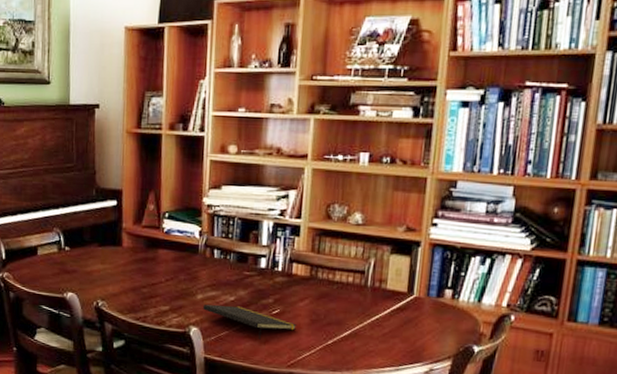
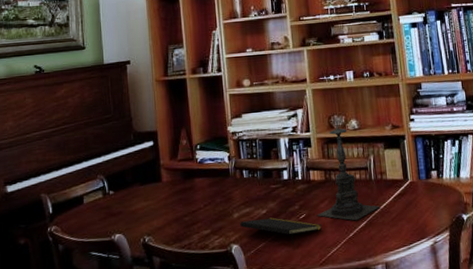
candle holder: none [293,206,371,328] -> present [317,117,380,221]

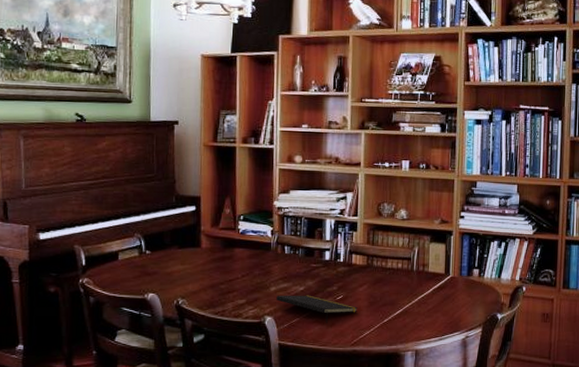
candle holder: present [317,117,380,221] -> none [354,205,418,308]

